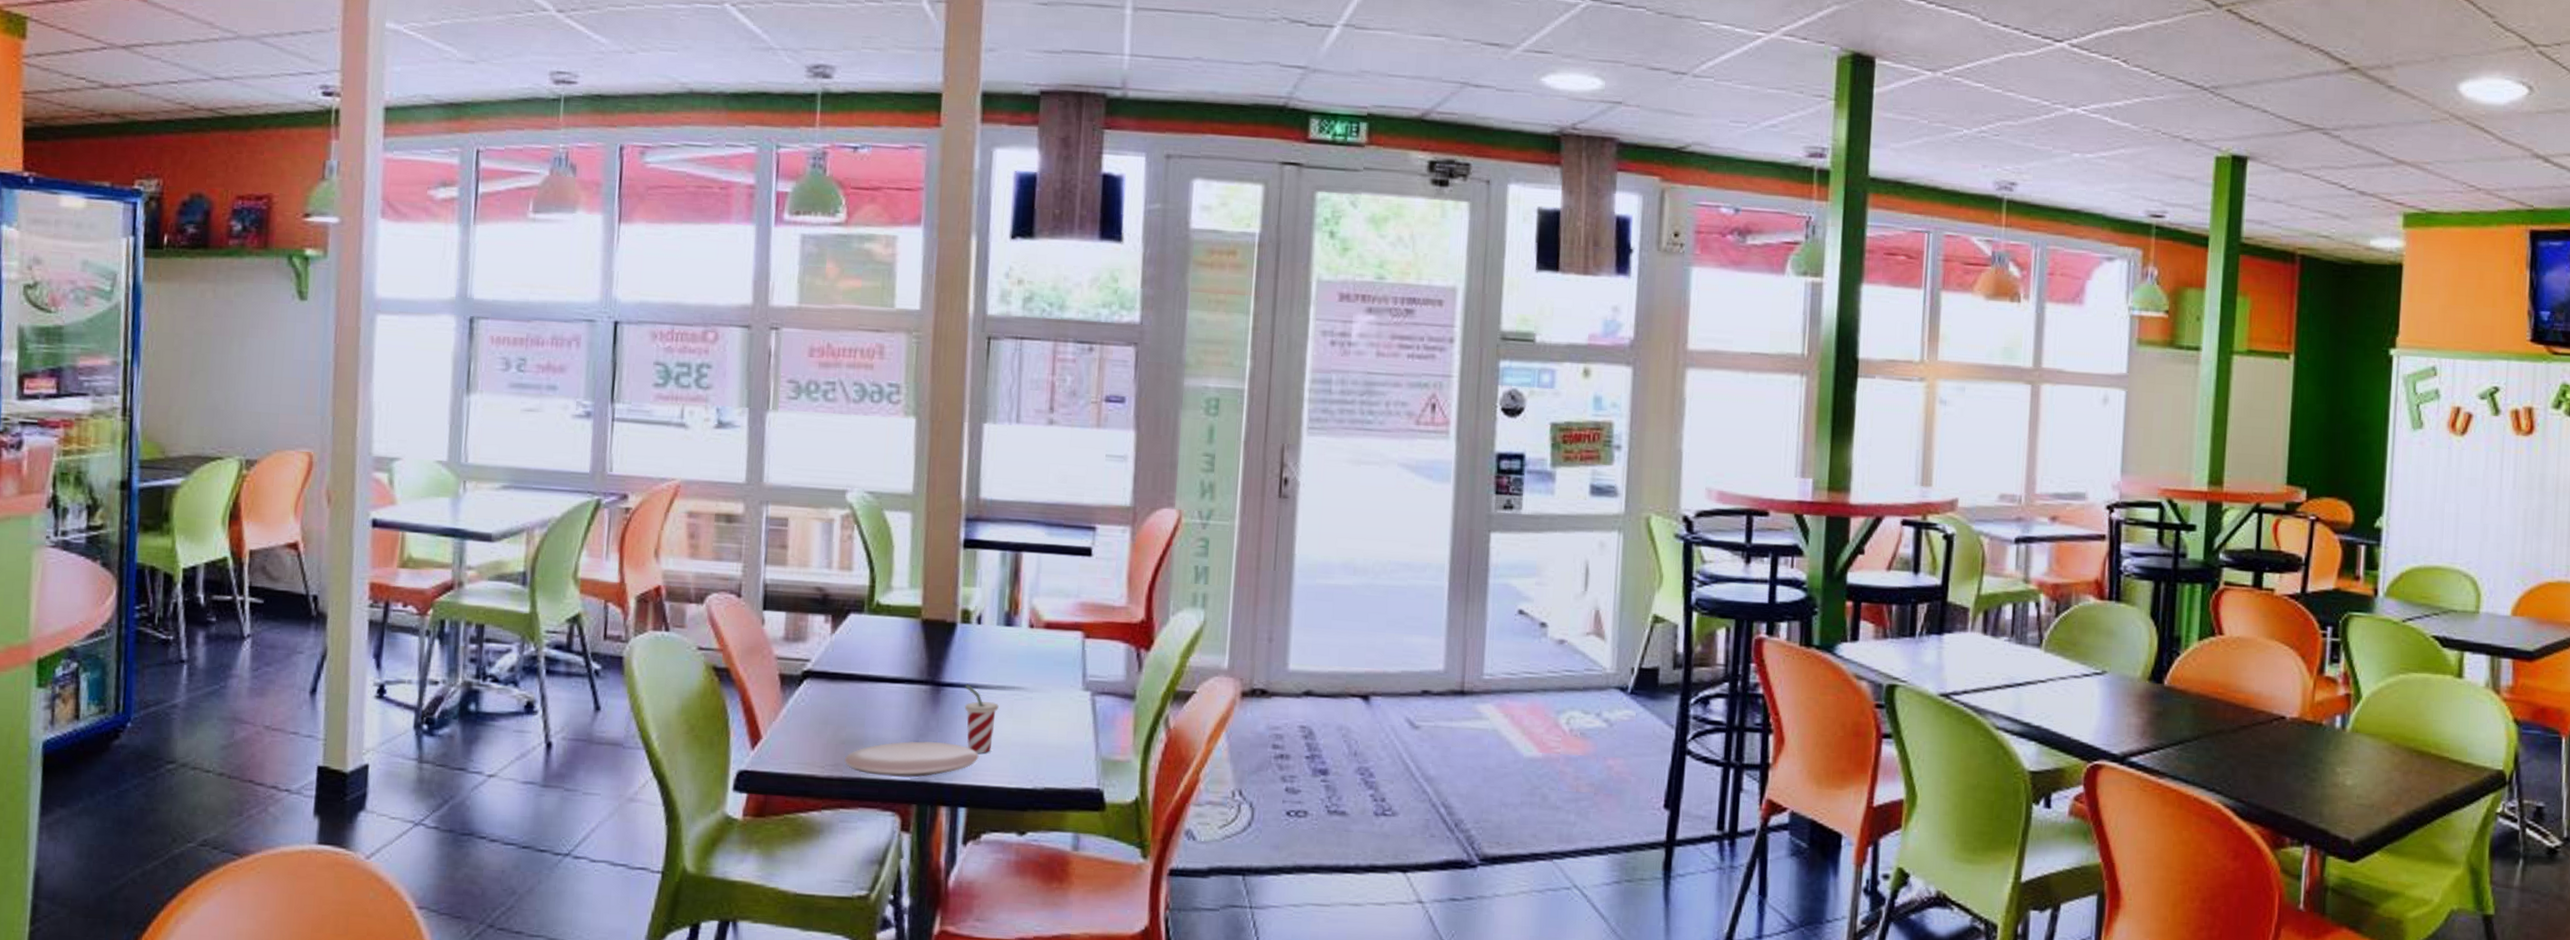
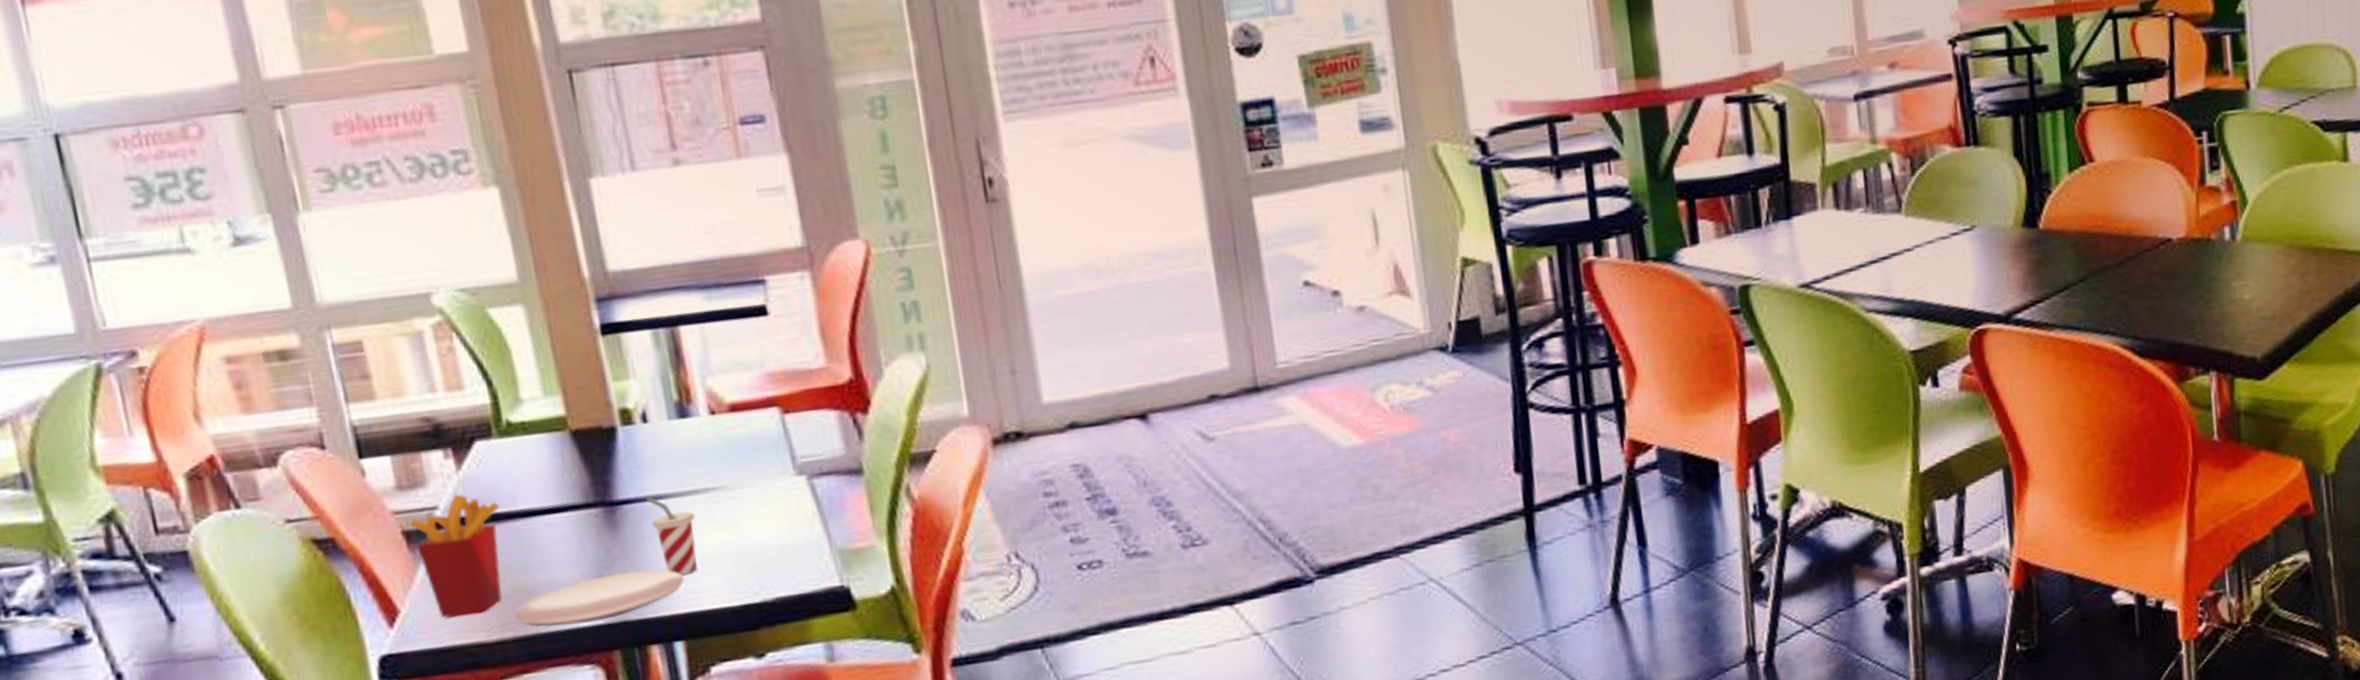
french fries: none [786,652,855,752] -> present [409,494,502,617]

